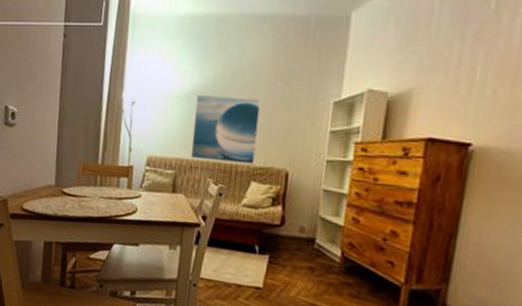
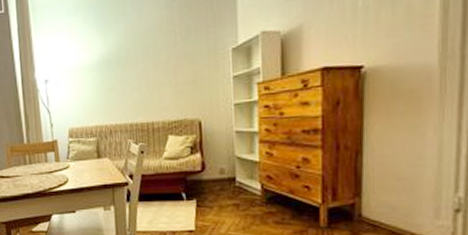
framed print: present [190,95,261,165] -> none [104,57,168,124]

